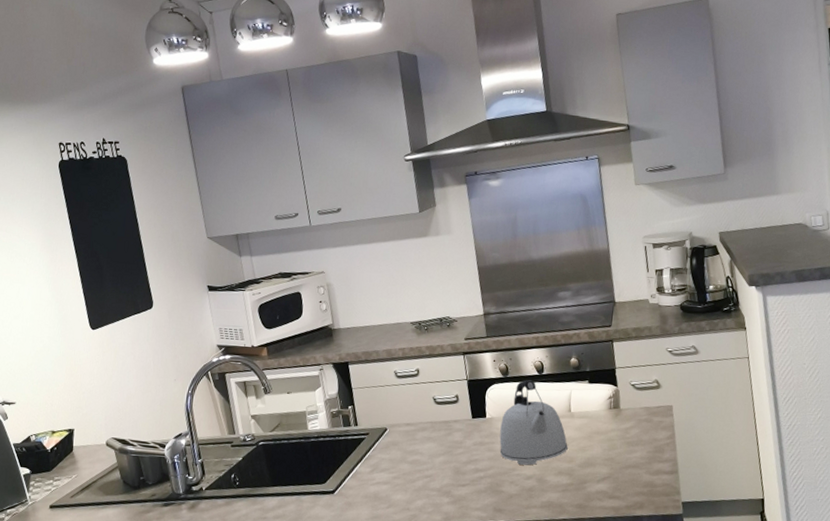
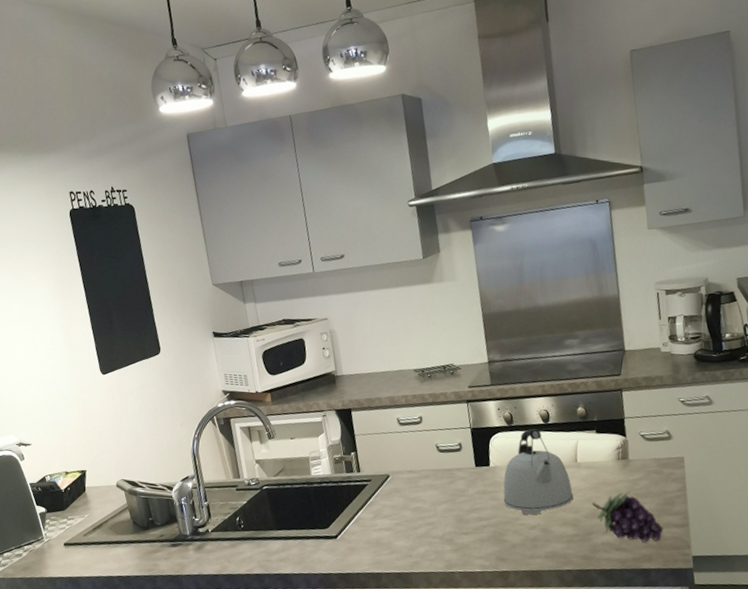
fruit: none [585,439,654,490] -> present [591,491,663,543]

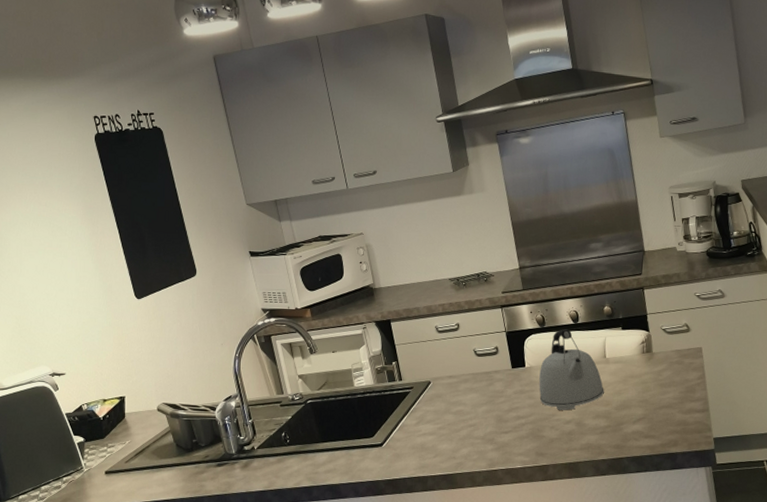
fruit: present [591,491,663,543] -> none [620,382,686,429]

